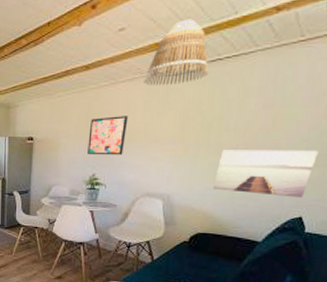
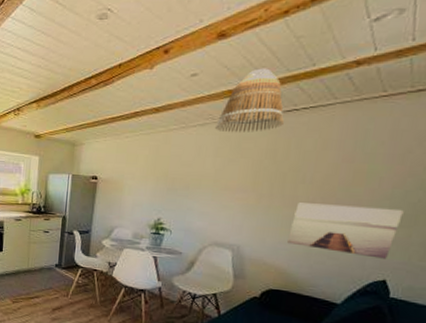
wall art: present [87,116,129,155] -> none [153,160,198,201]

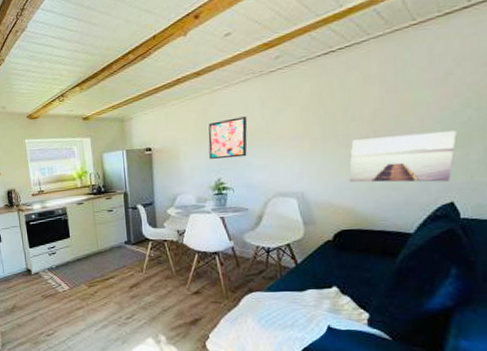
wall art: none [153,160,198,201] -> present [208,116,248,159]
lamp shade: present [214,68,284,133] -> none [256,16,323,85]

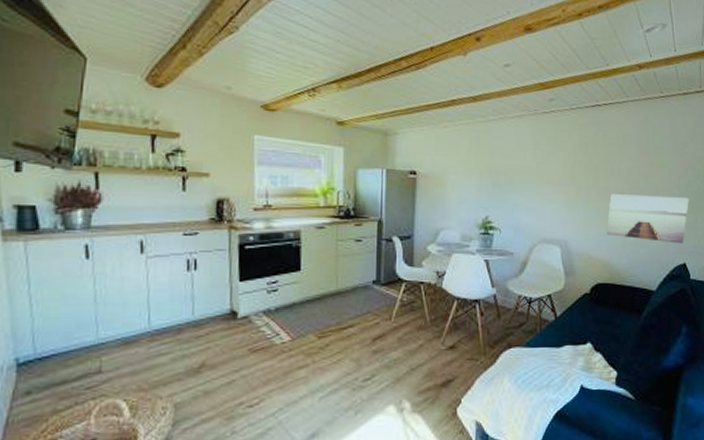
wall art: present [208,116,248,159] -> none [479,153,520,196]

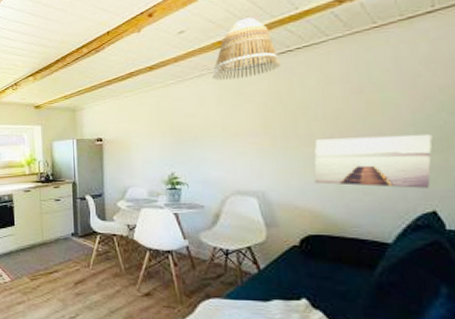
lamp shade: none [531,64,590,126] -> present [211,17,280,80]

